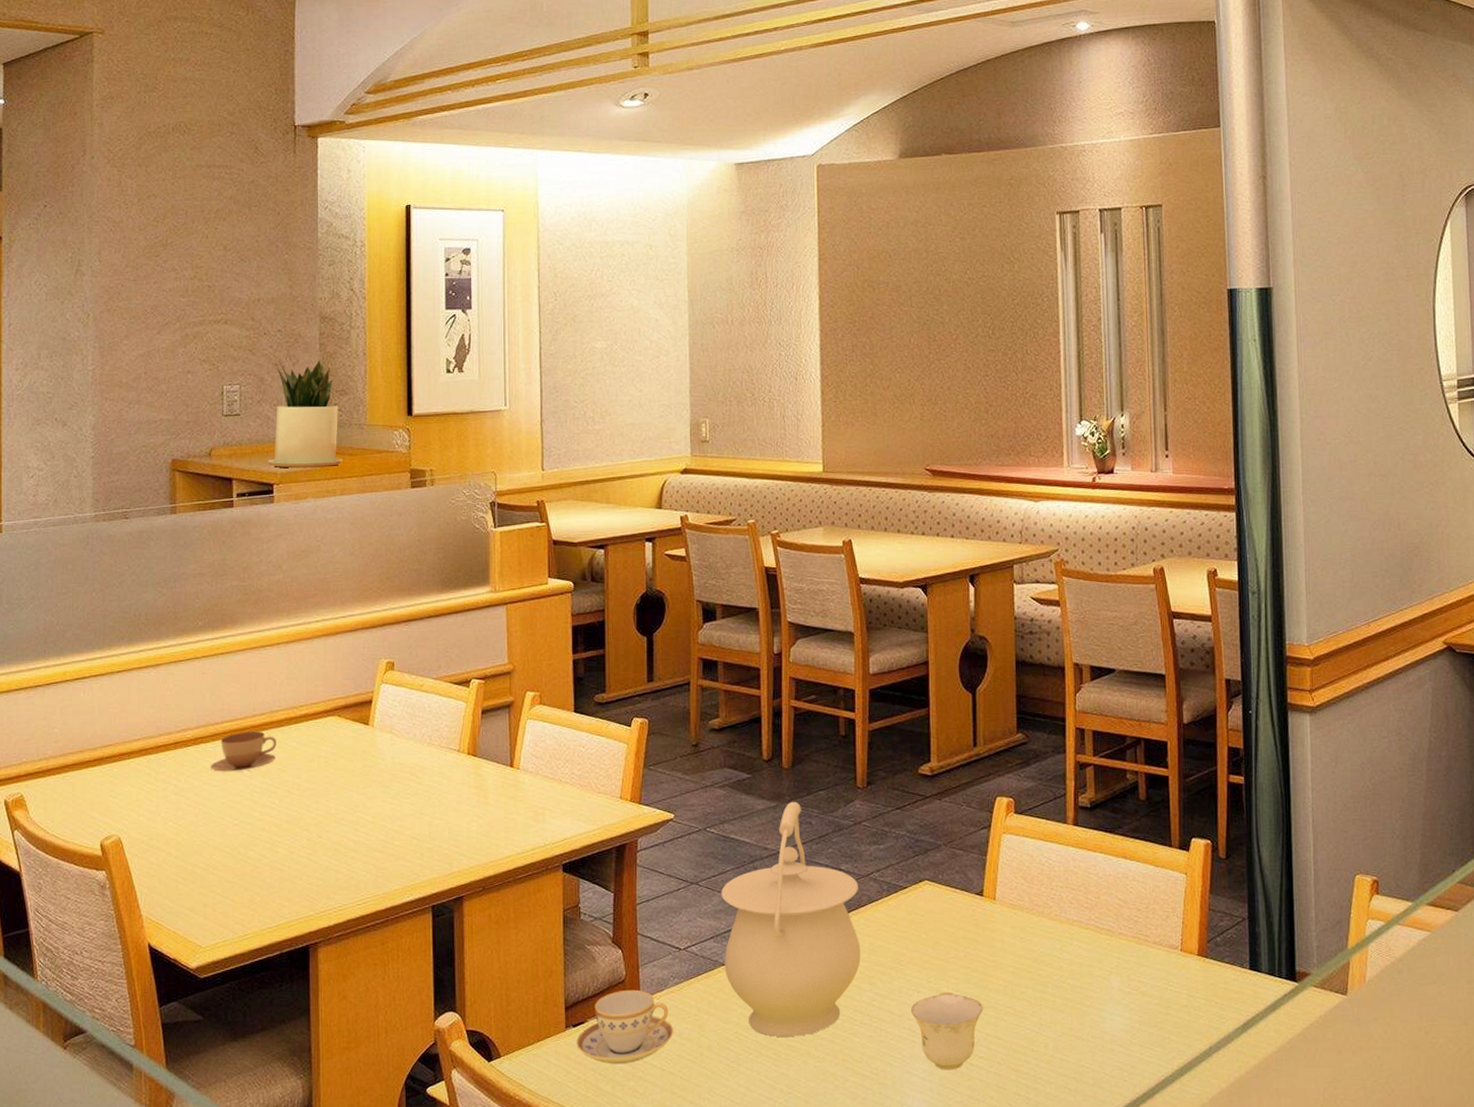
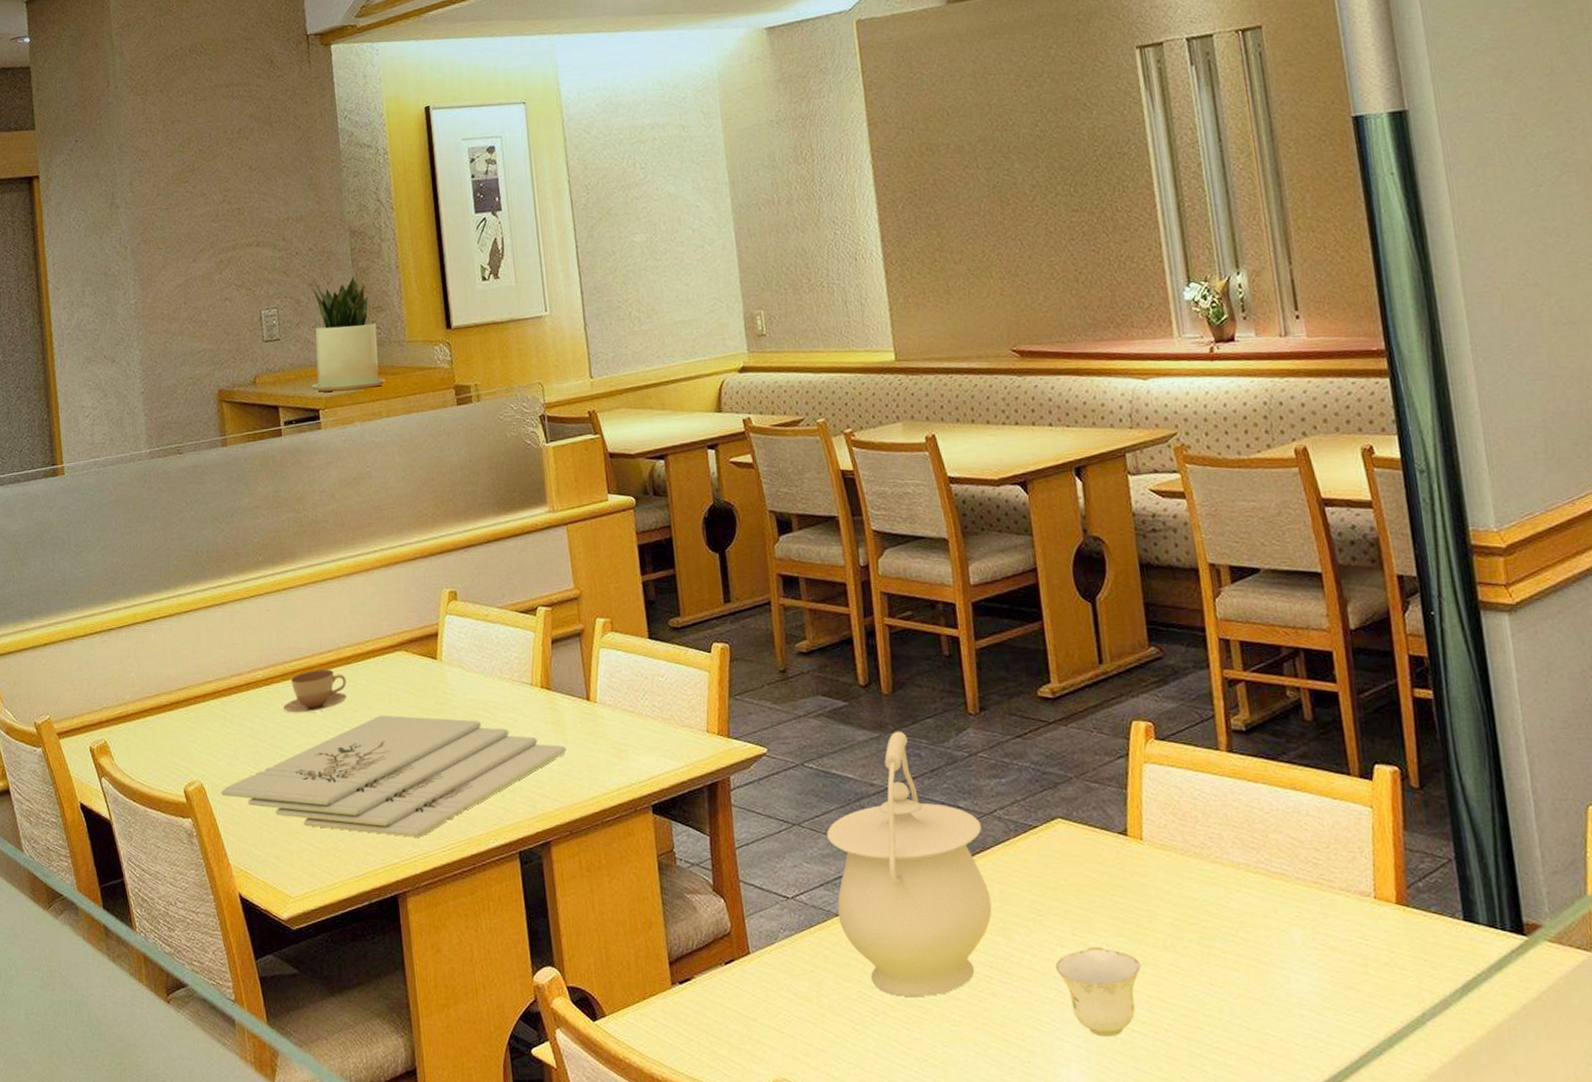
placemat: none [139,776,486,891] -> present [221,715,566,837]
teacup: present [576,989,674,1064] -> none [684,943,790,1026]

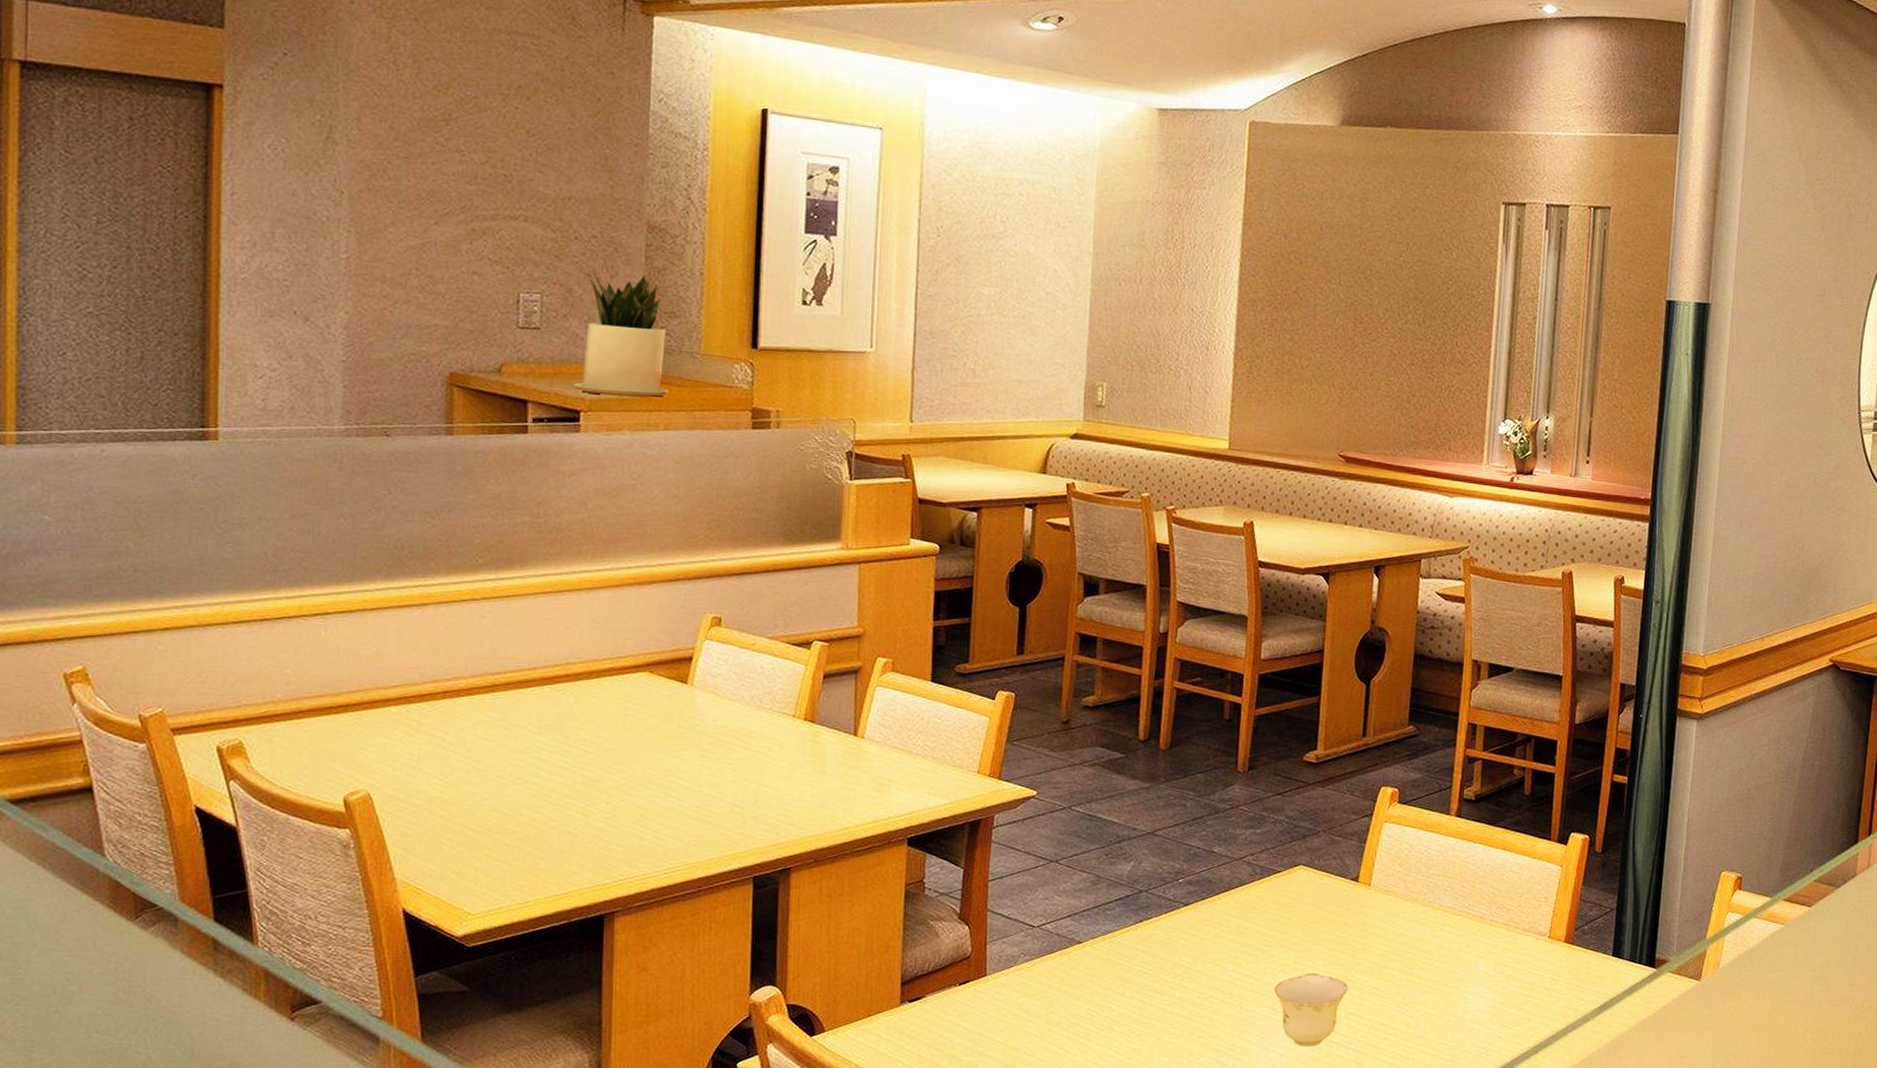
placemat: present [221,715,566,837] -> none [393,735,823,858]
teacup: present [283,669,347,713] -> none [487,684,573,727]
teapot: present [827,731,992,998] -> none [1081,783,1231,1015]

